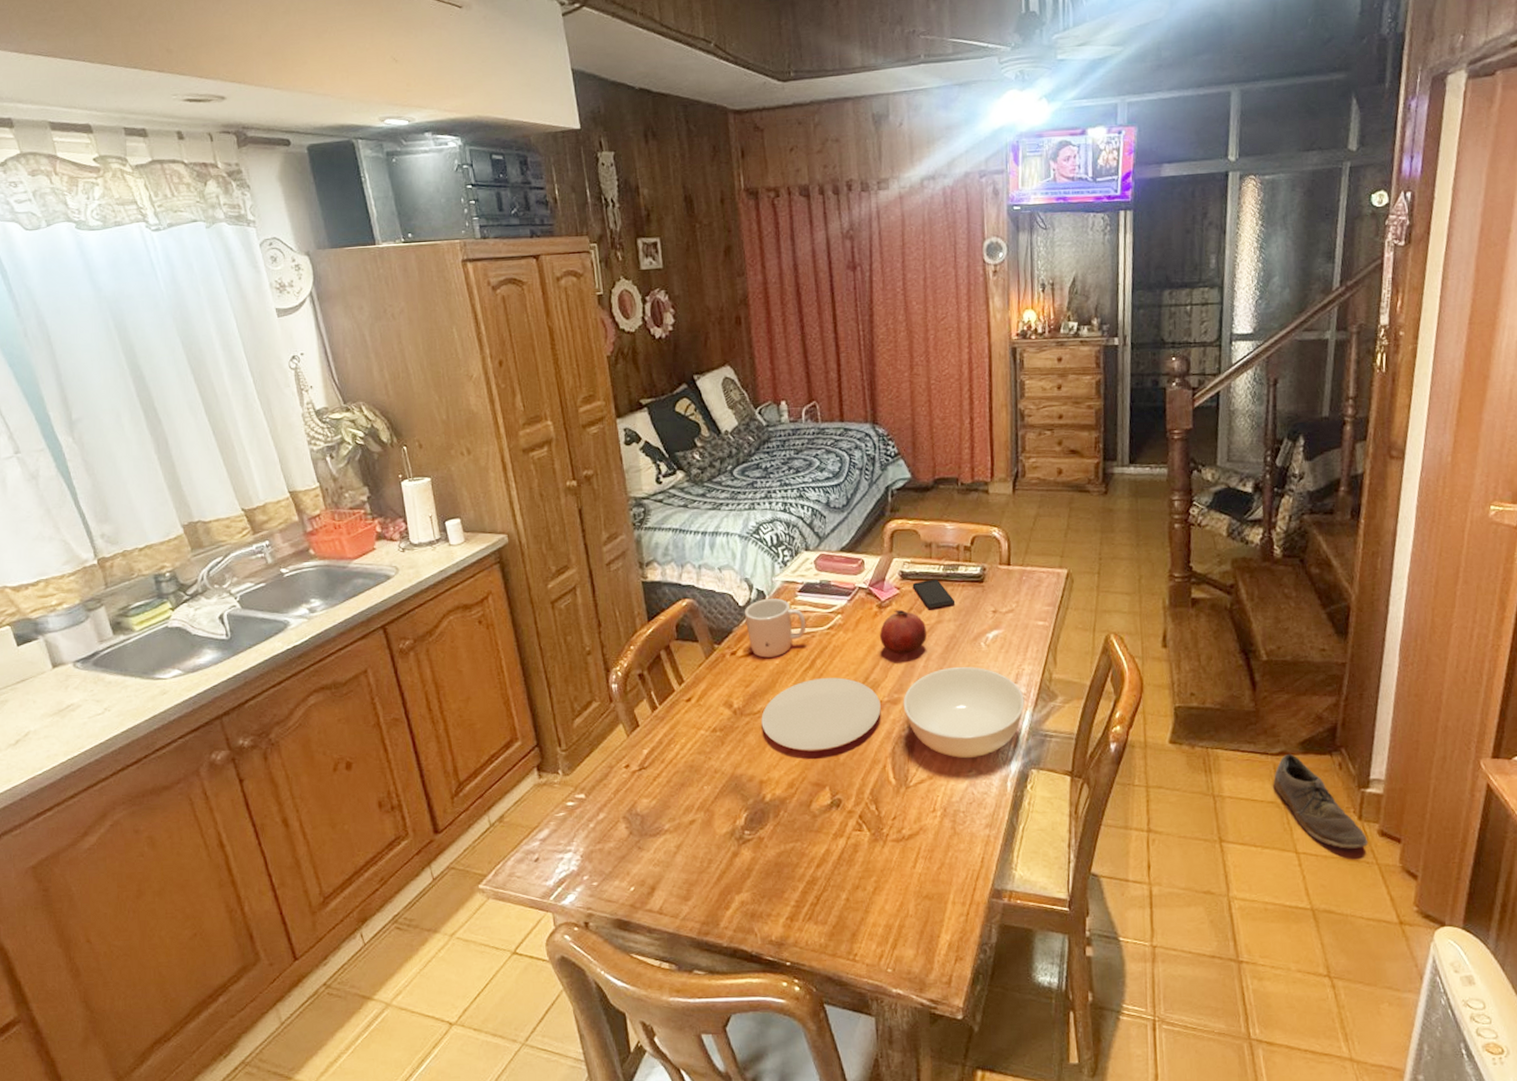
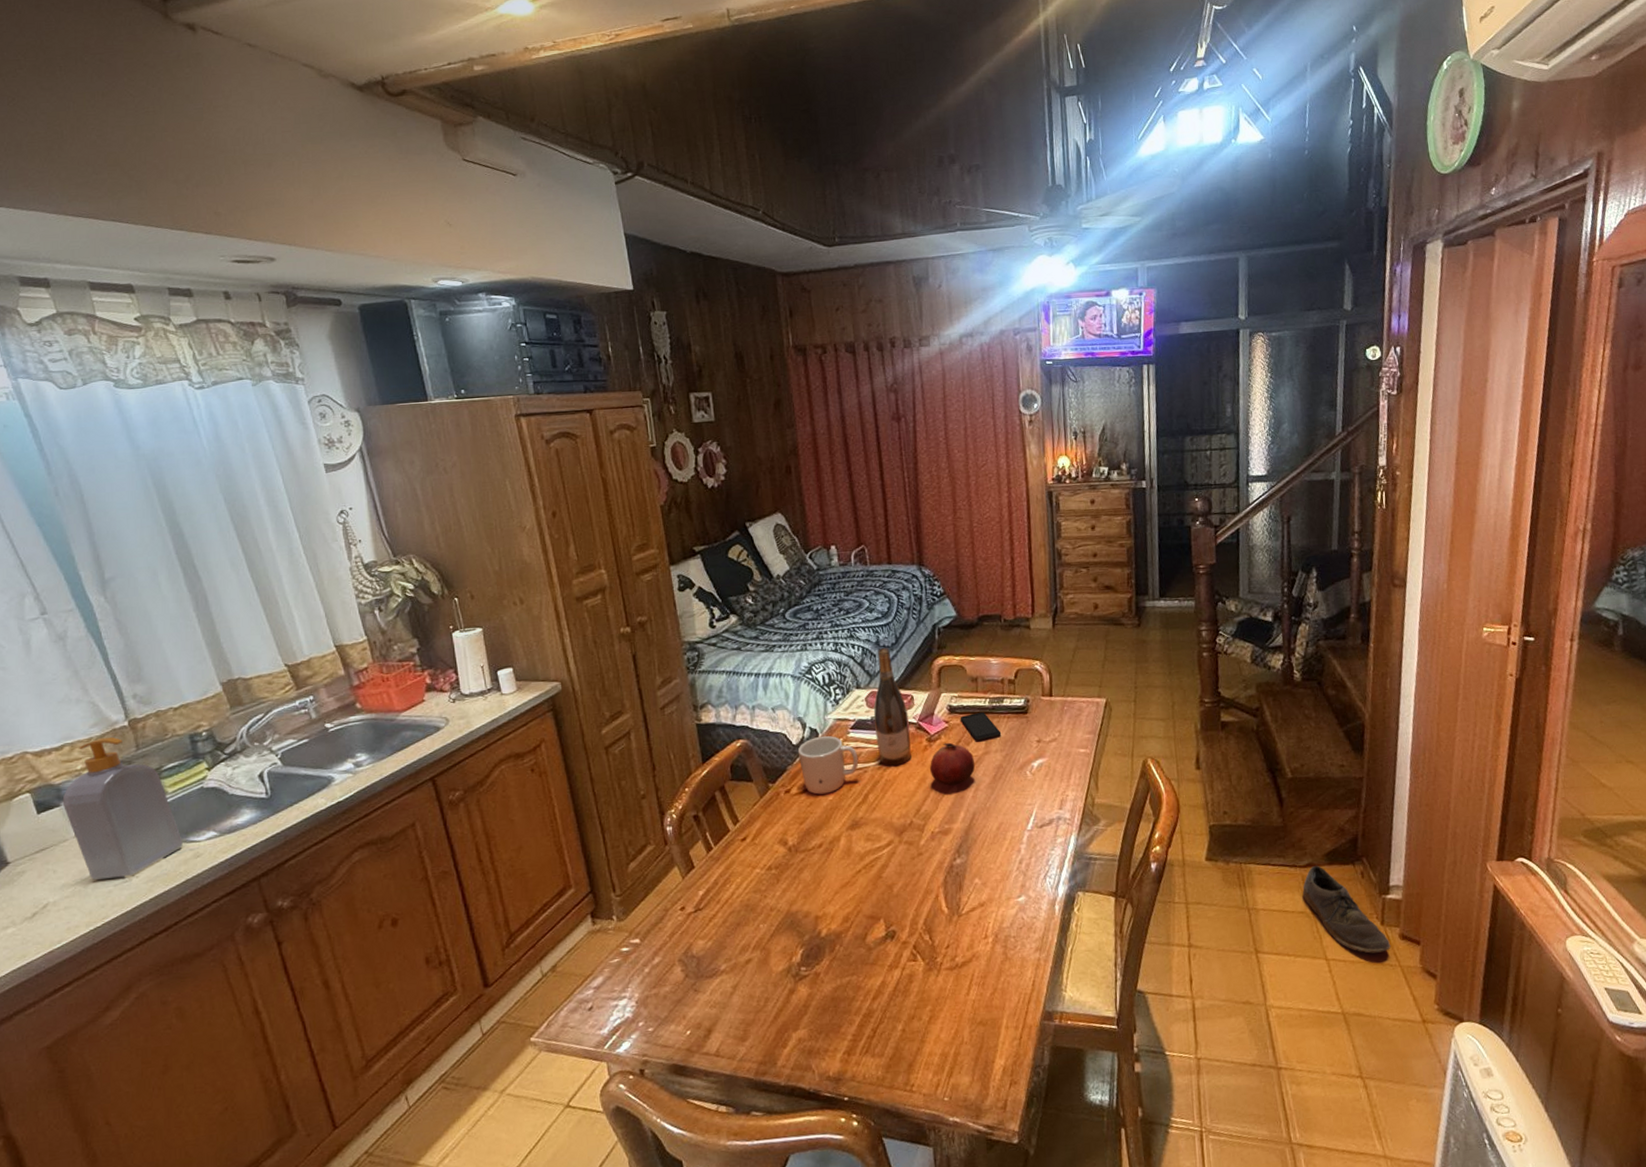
soap bottle: none [39,574,150,711] -> present [62,736,183,880]
plate: present [761,677,881,752] -> none [816,811,933,885]
wine bottle: none [822,509,861,632] -> present [873,648,911,766]
bowl: present [903,666,1025,759] -> none [953,795,1070,885]

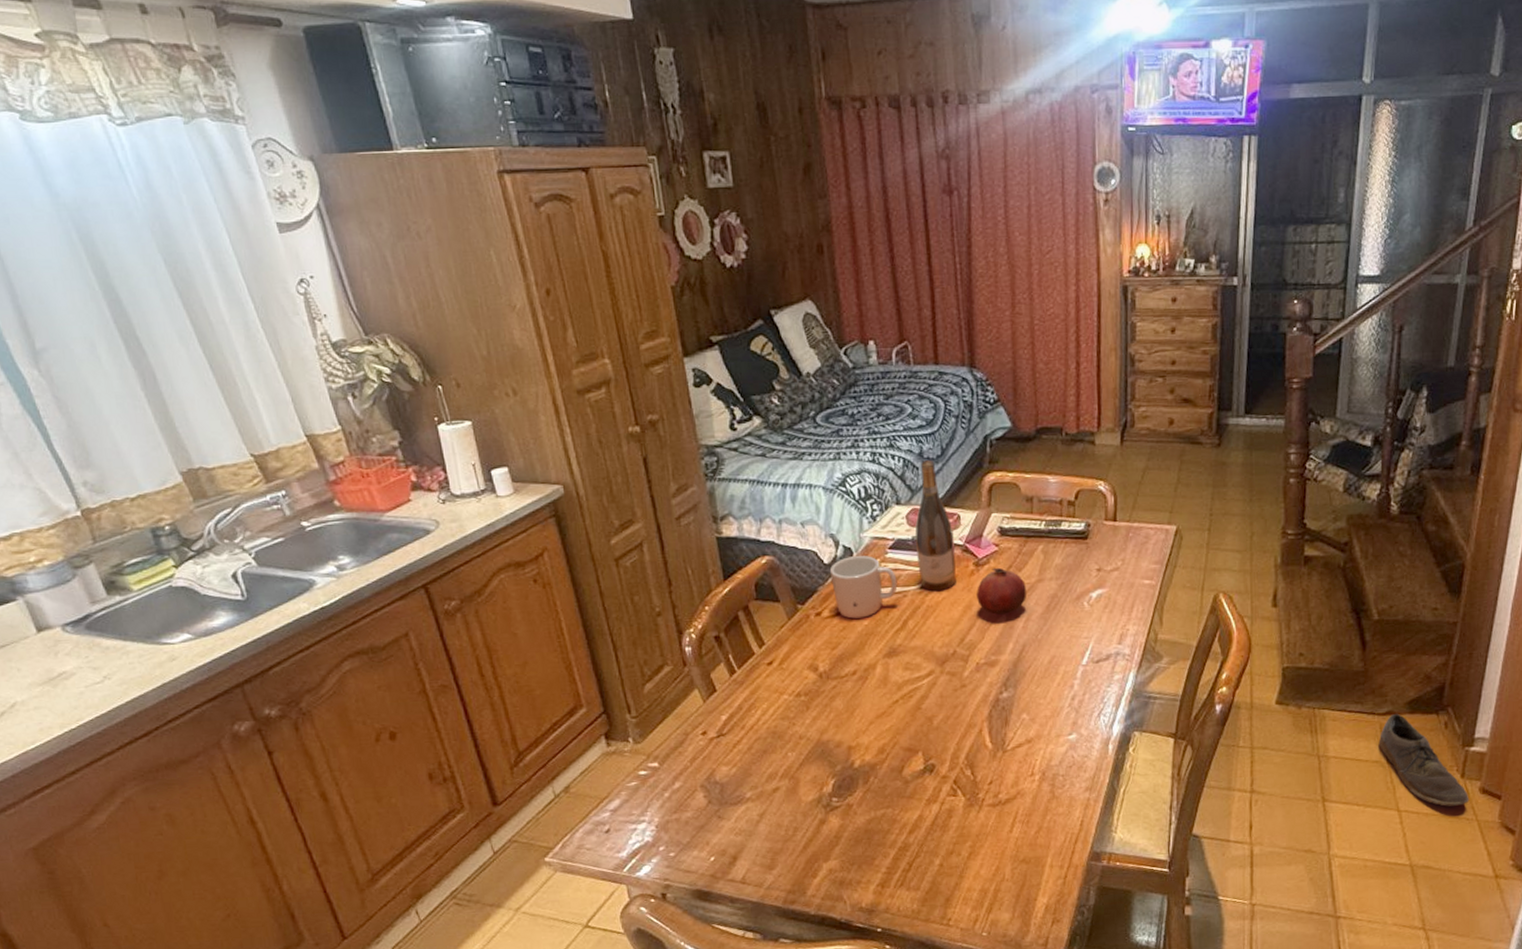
soap bottle: present [62,736,183,880] -> none [17,527,156,680]
mobile phone: present [960,711,1002,741] -> none [1011,535,1058,567]

